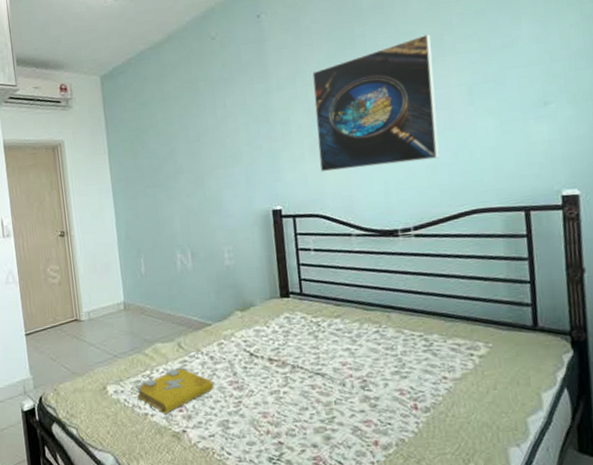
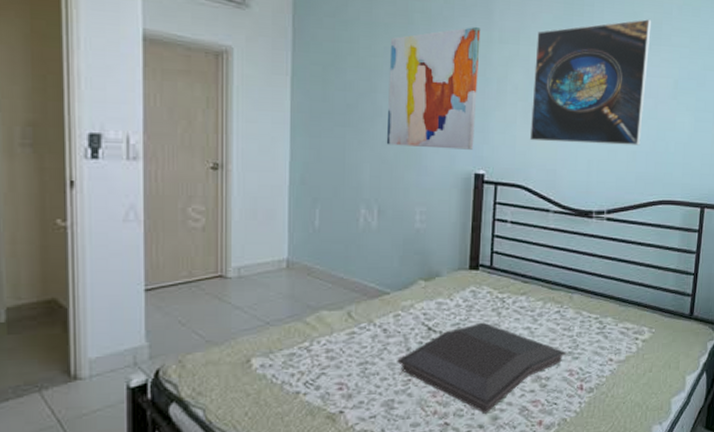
spell book: present [135,367,214,414] -> none [288,339,383,392]
wall art: none [182,80,268,197] -> present [386,26,481,150]
serving tray: none [226,345,393,434] -> present [397,322,566,414]

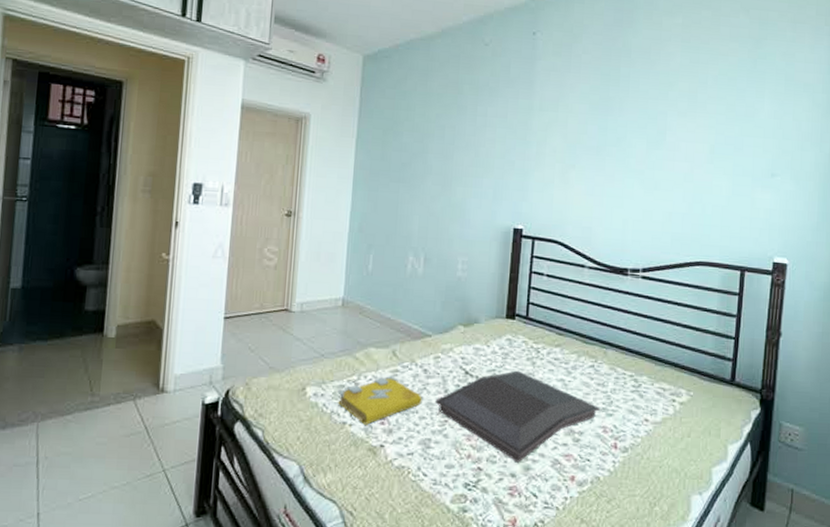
spell book: none [288,339,383,392] -> present [337,376,422,425]
wall art: present [386,26,481,150] -> none [434,95,523,206]
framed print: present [529,19,652,146] -> none [566,88,687,207]

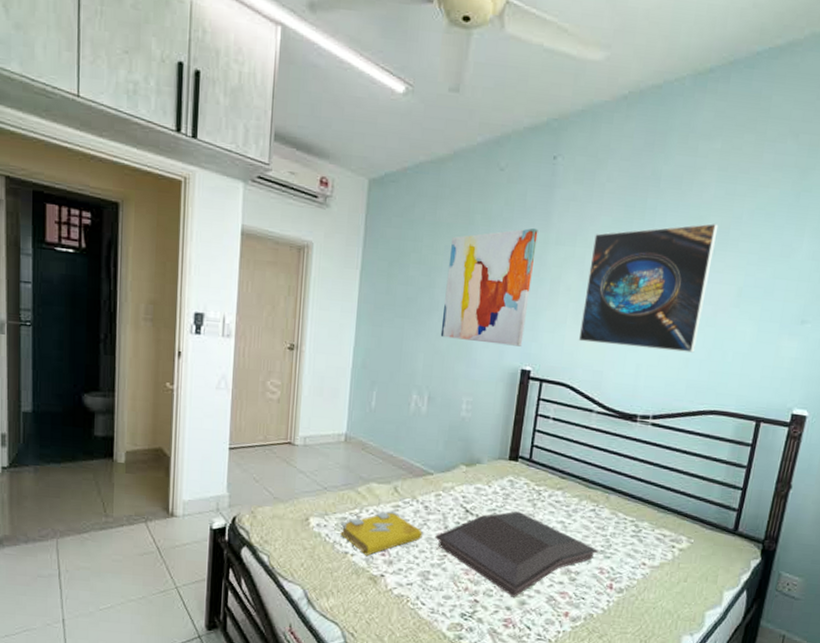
wall art: none [434,95,523,206] -> present [440,227,538,347]
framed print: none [566,88,687,207] -> present [578,223,719,353]

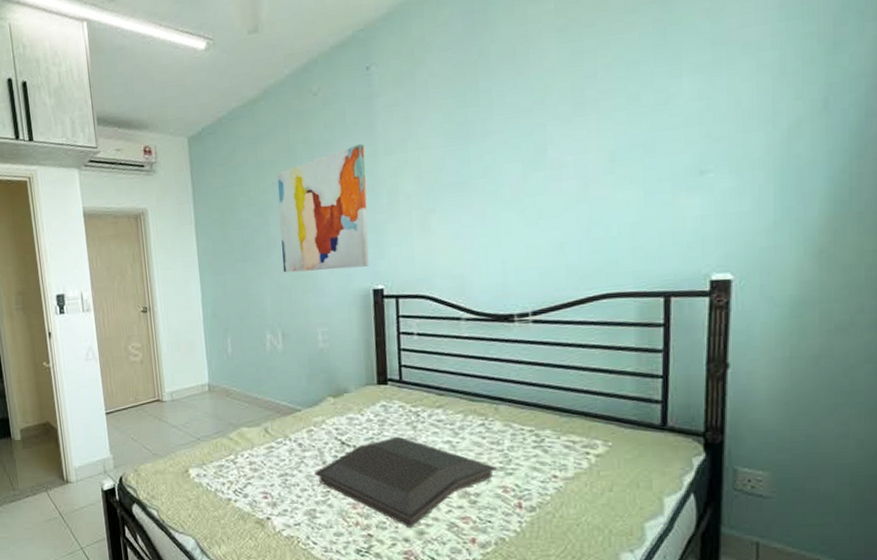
spell book: present [339,511,423,556] -> none [218,453,302,500]
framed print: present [578,223,719,353] -> none [426,89,570,249]

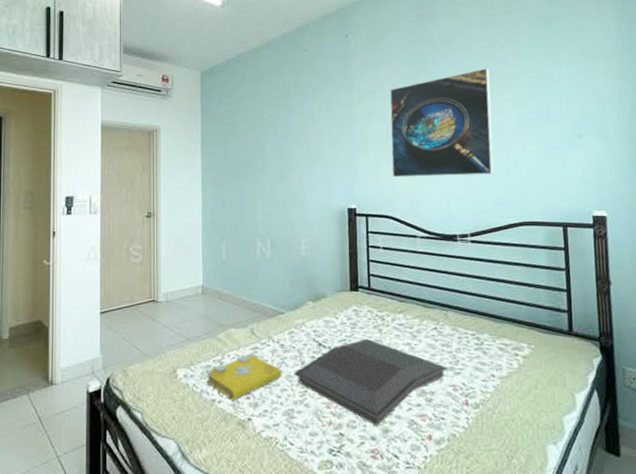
spell book: none [218,453,302,500] -> present [205,353,282,401]
wall art: present [277,143,370,273] -> none [273,91,346,190]
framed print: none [426,89,570,249] -> present [389,68,494,178]

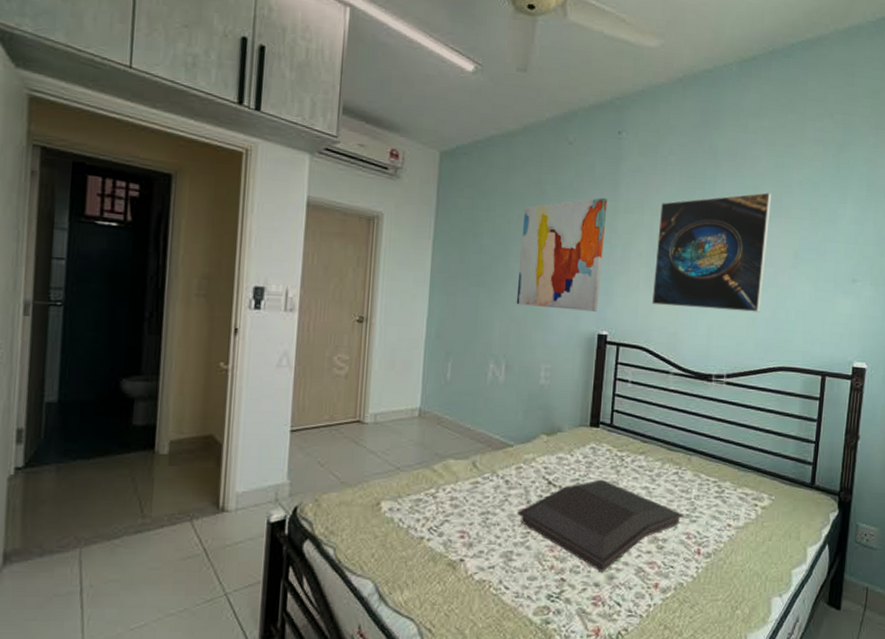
spell book: present [205,353,282,401] -> none [414,488,504,539]
wall art: none [273,91,346,190] -> present [516,197,608,312]

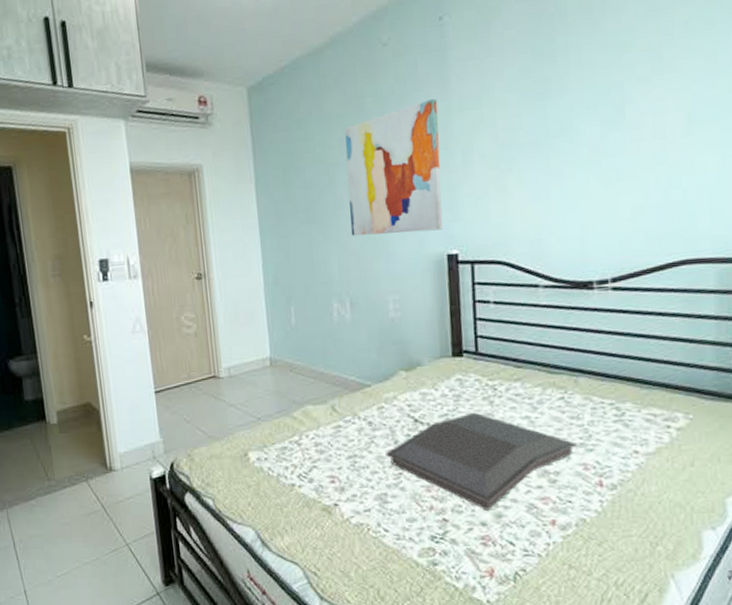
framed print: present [651,192,772,312] -> none [502,47,648,211]

